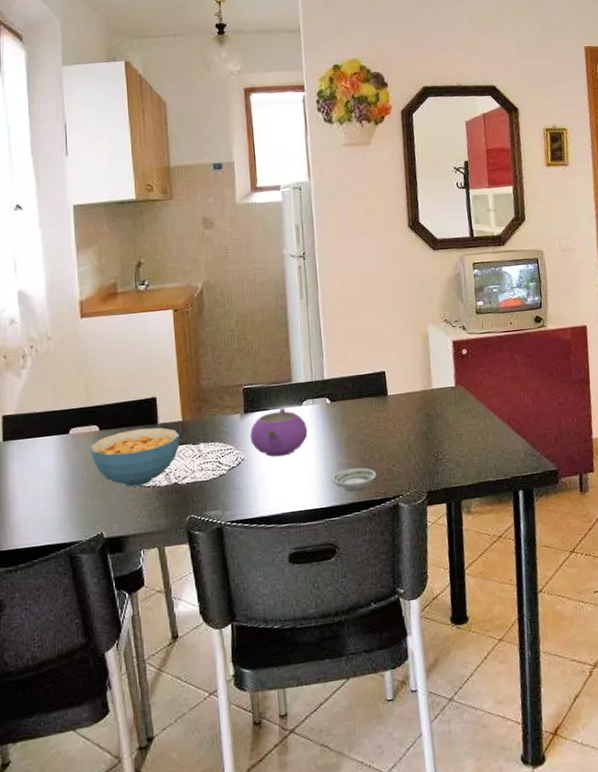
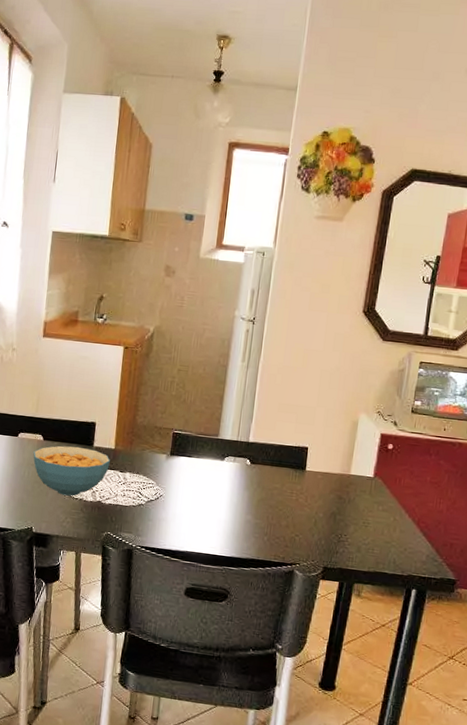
teapot: present [250,407,308,457] -> none [171,458,225,502]
saucer: present [332,467,377,491] -> none [237,527,280,549]

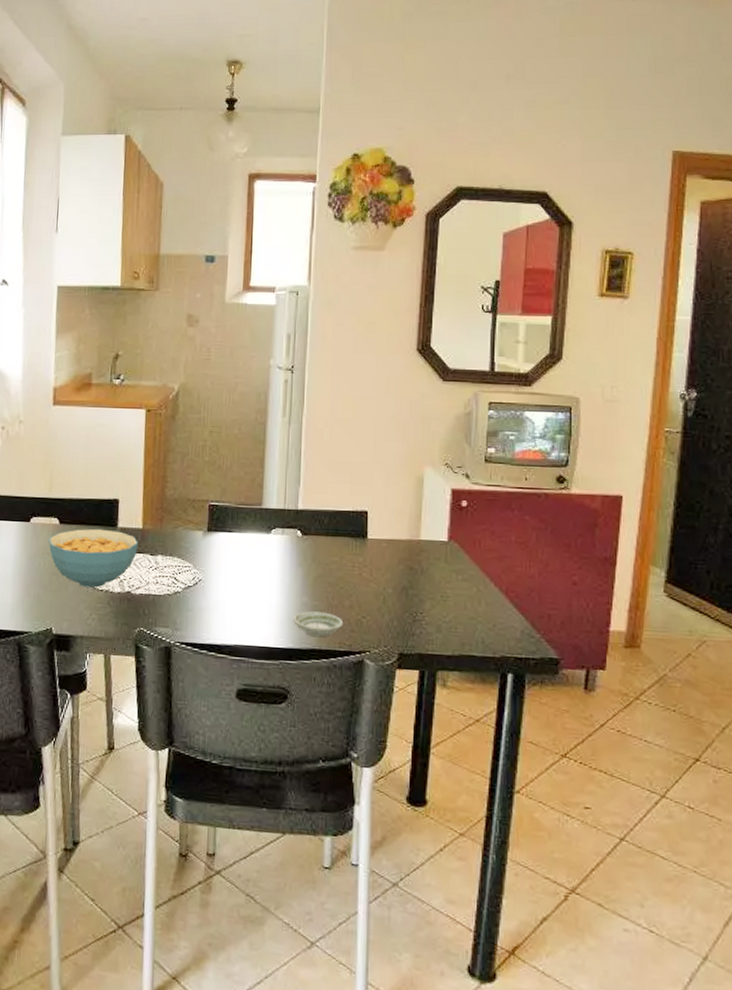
saucer: none [237,527,280,549] -> present [293,611,344,636]

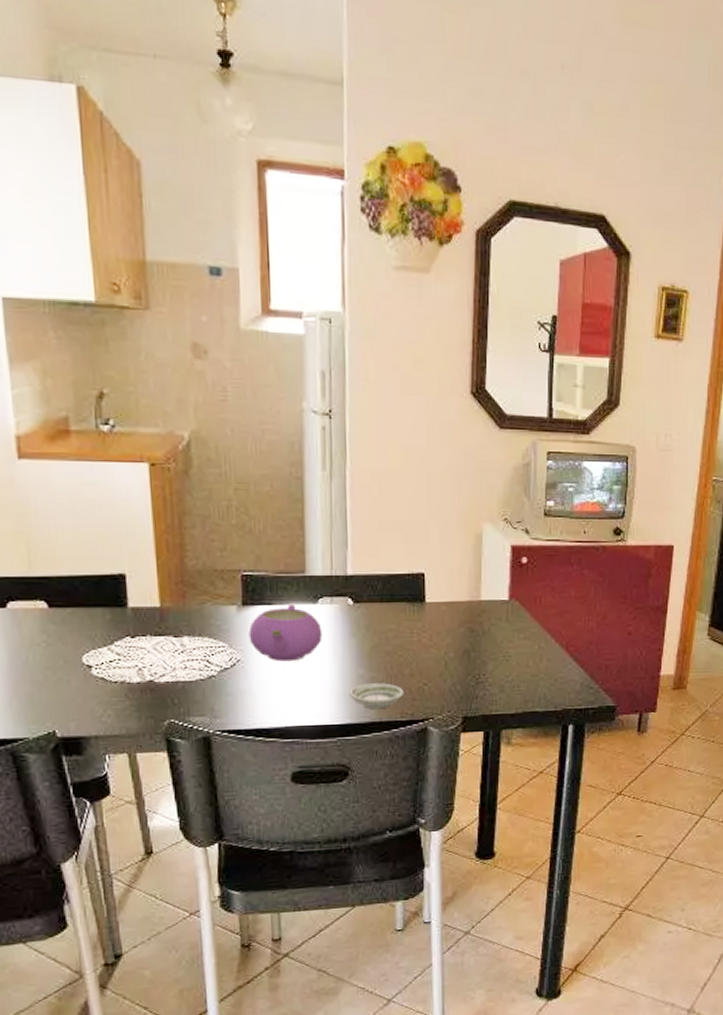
cereal bowl: present [48,528,138,588] -> none [36,610,157,680]
teapot: none [210,532,273,585] -> present [248,603,323,662]

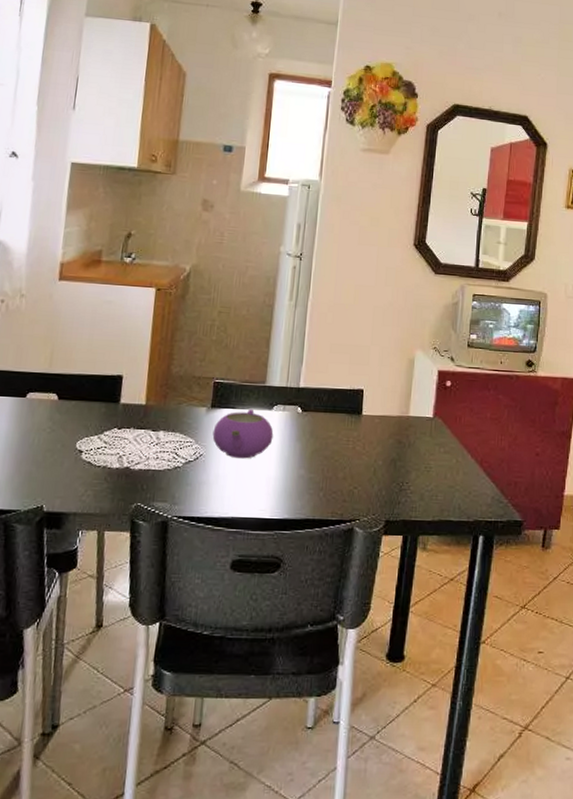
saucer: present [349,683,405,708] -> none [289,483,337,507]

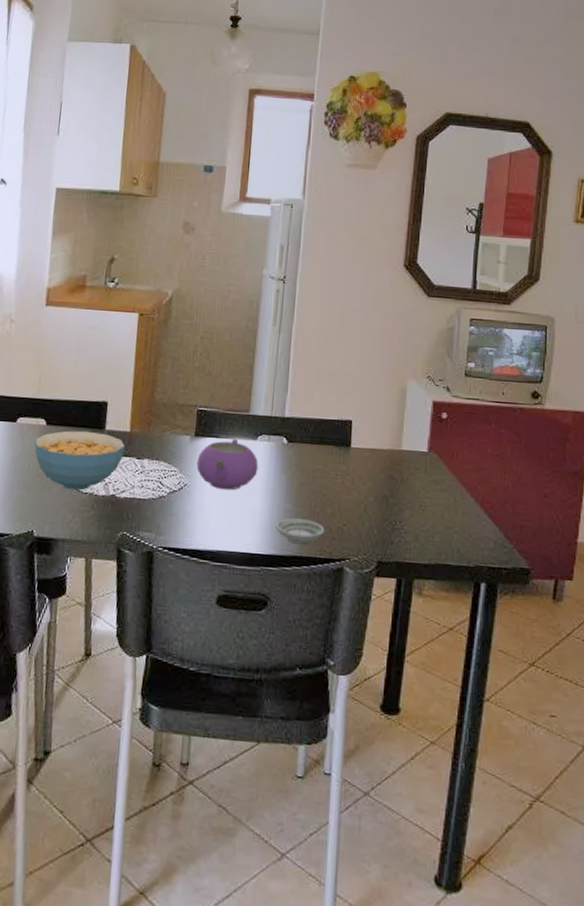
cereal bowl: none [45,404,140,464] -> present [34,430,125,491]
saucer: none [289,483,337,507] -> present [276,518,325,544]

